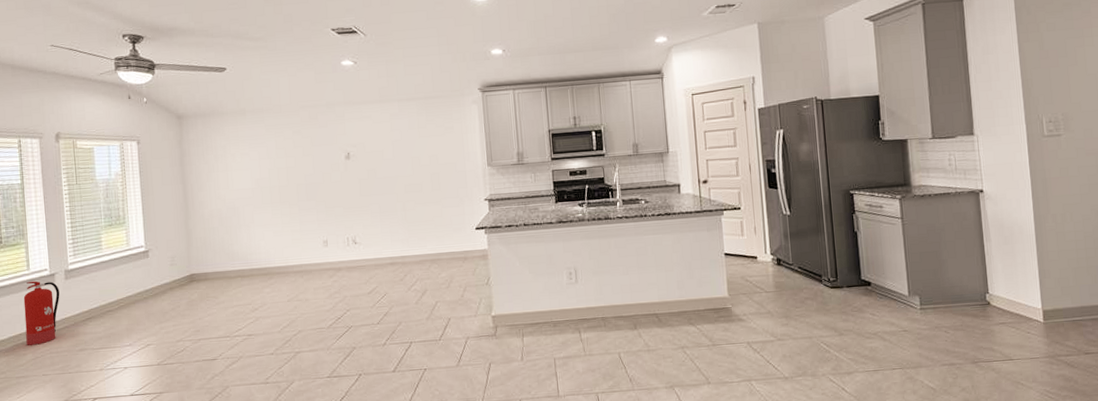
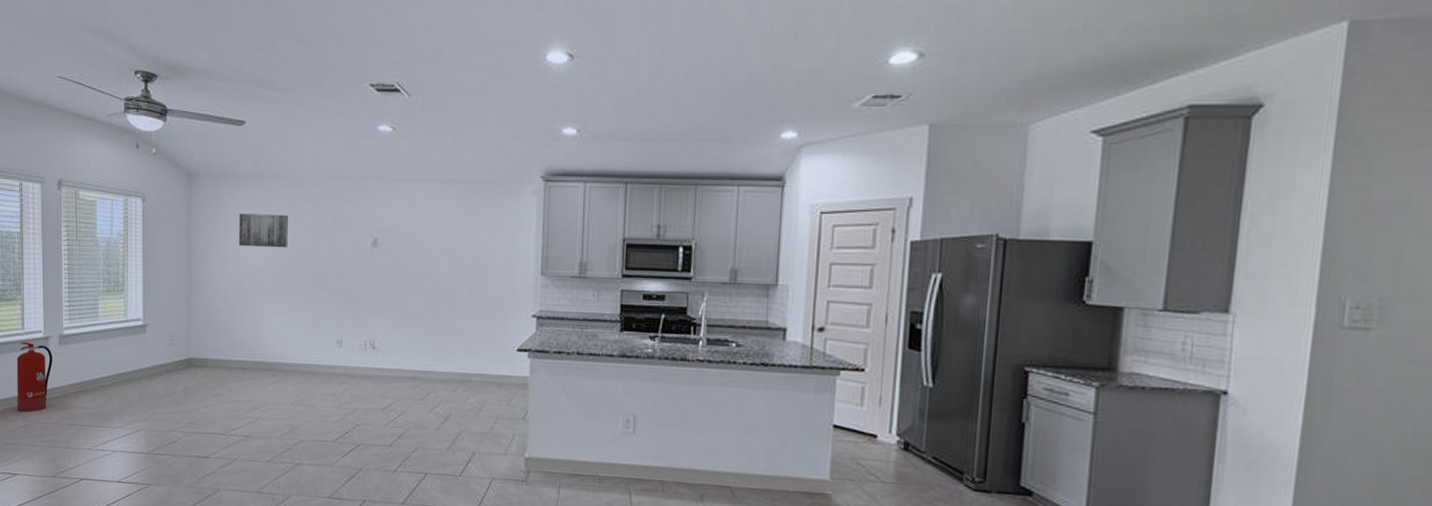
wall art: none [227,141,273,173] -> present [239,213,288,248]

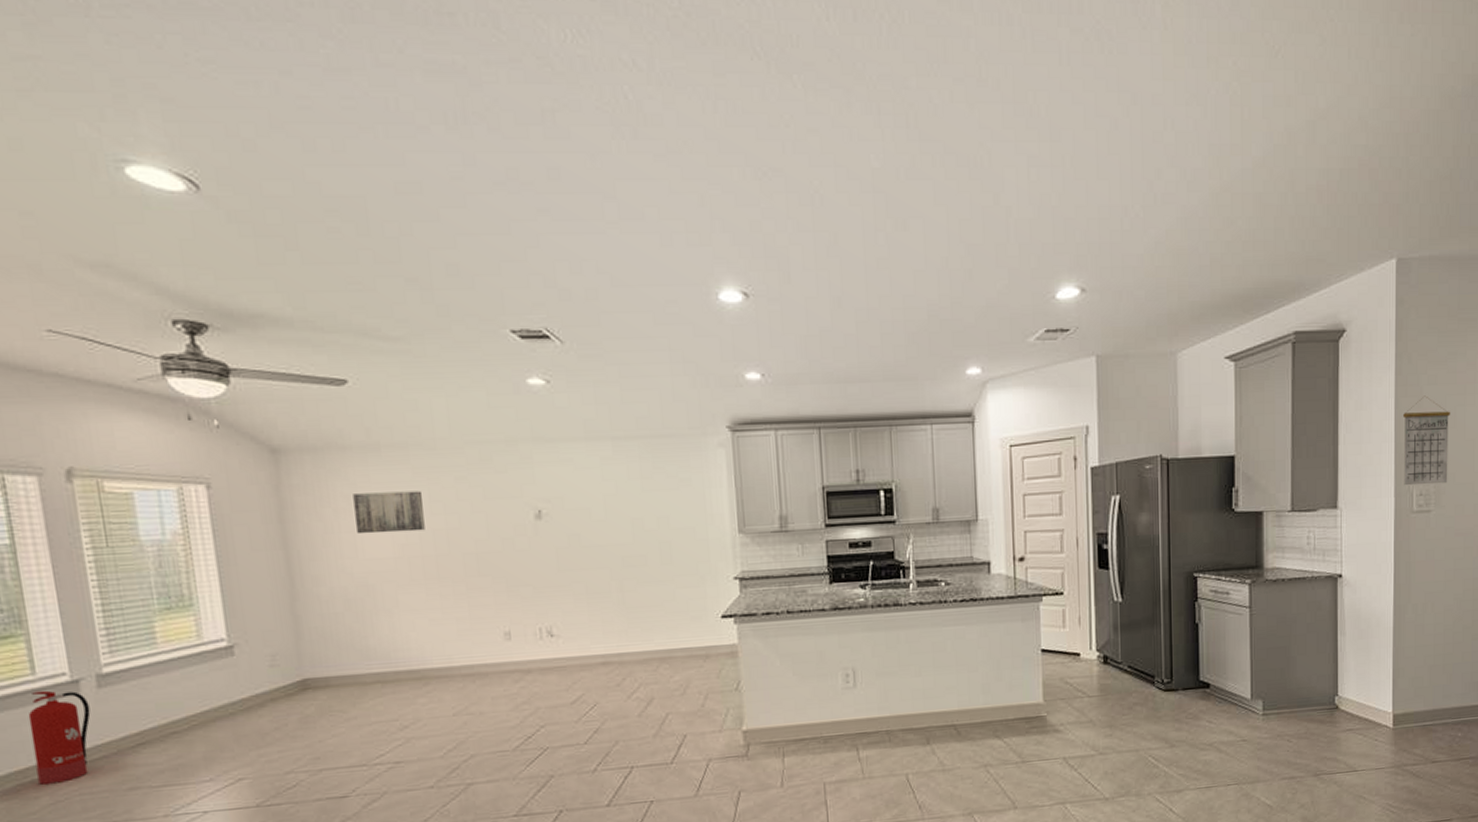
calendar: none [1332,187,1415,298] -> present [1403,395,1450,486]

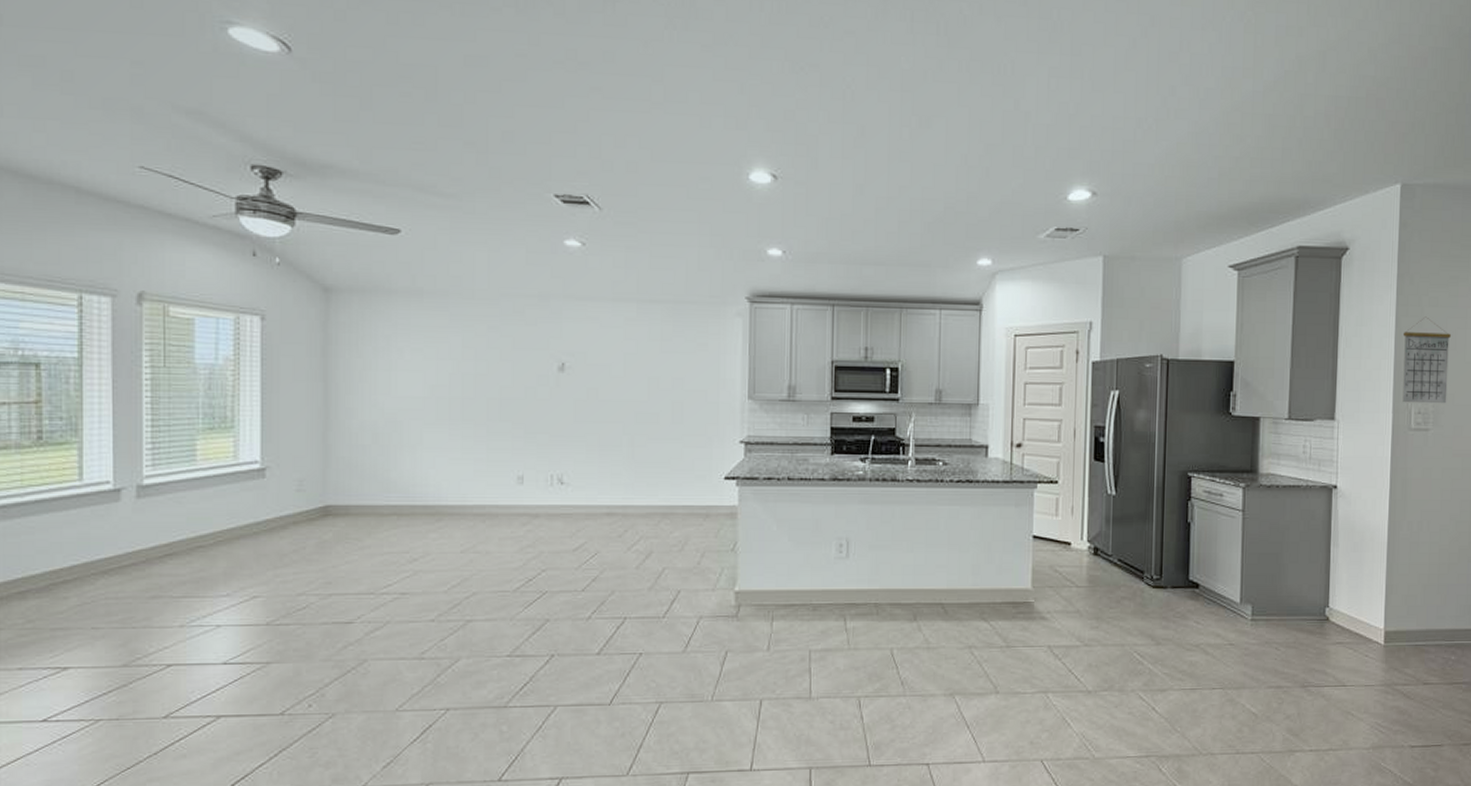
fire extinguisher: present [28,690,91,785] -> none [70,496,127,586]
wall art: present [353,491,425,534] -> none [393,335,455,374]

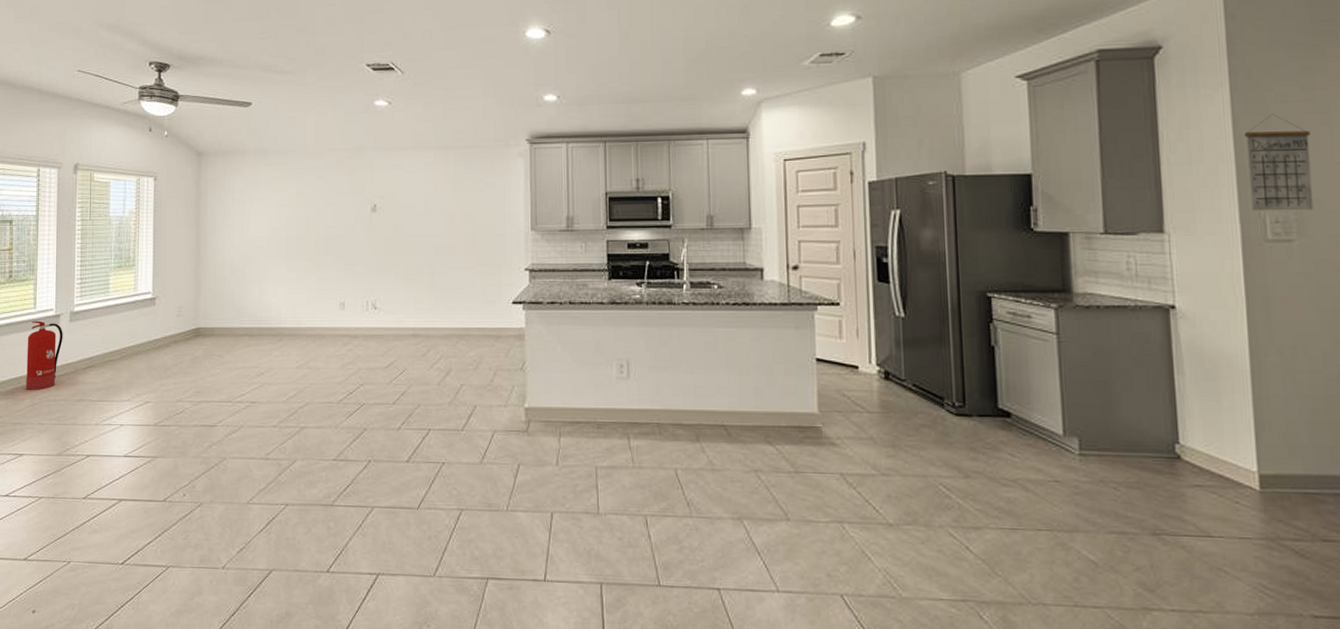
fire extinguisher: none [70,496,127,586] -> present [26,320,63,390]

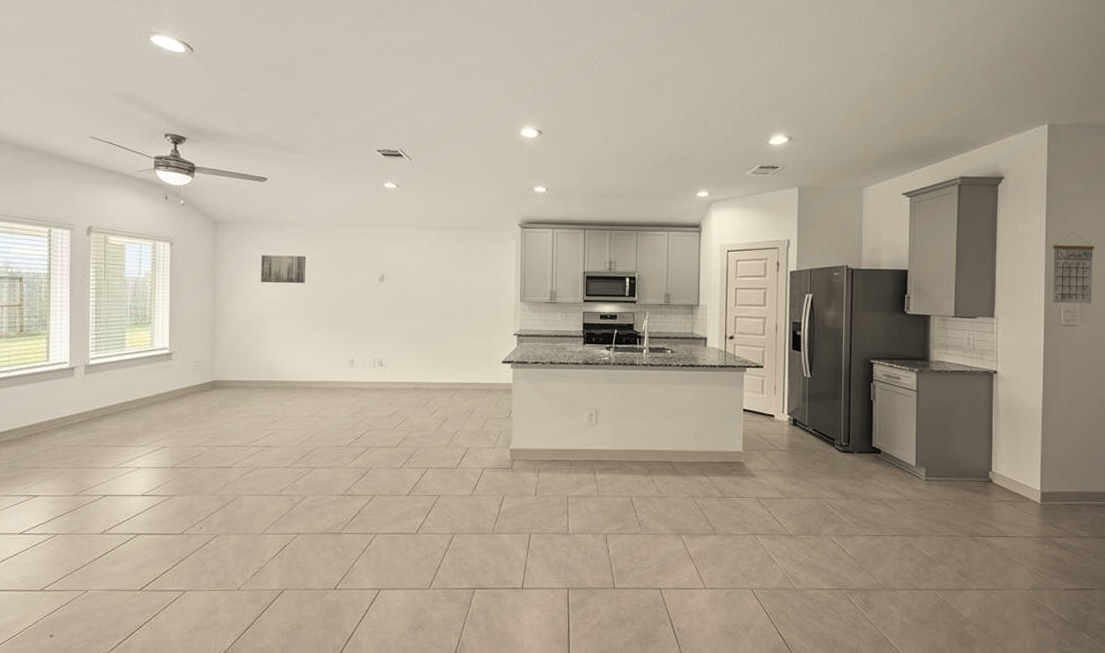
fire extinguisher: present [26,320,63,390] -> none [40,372,78,437]
wall art: none [246,186,292,218] -> present [261,255,305,284]

